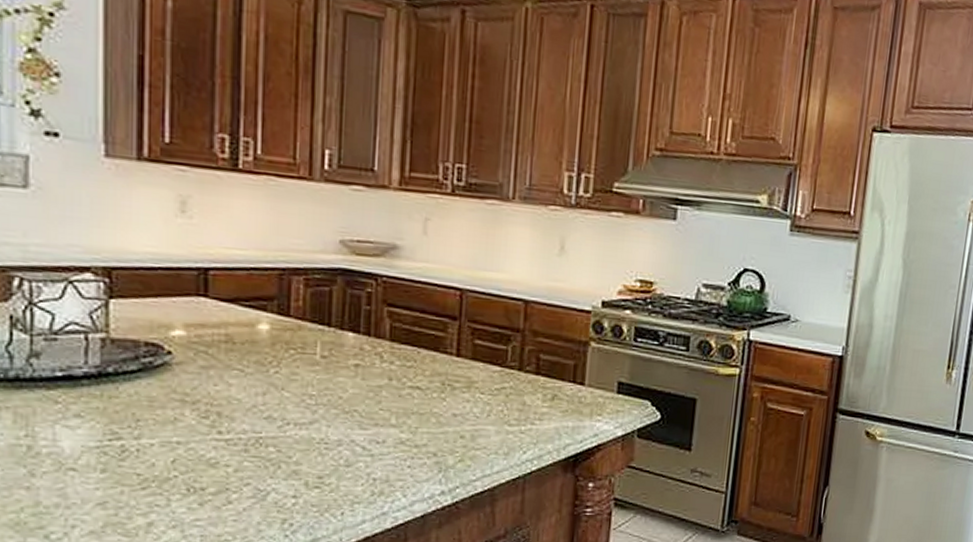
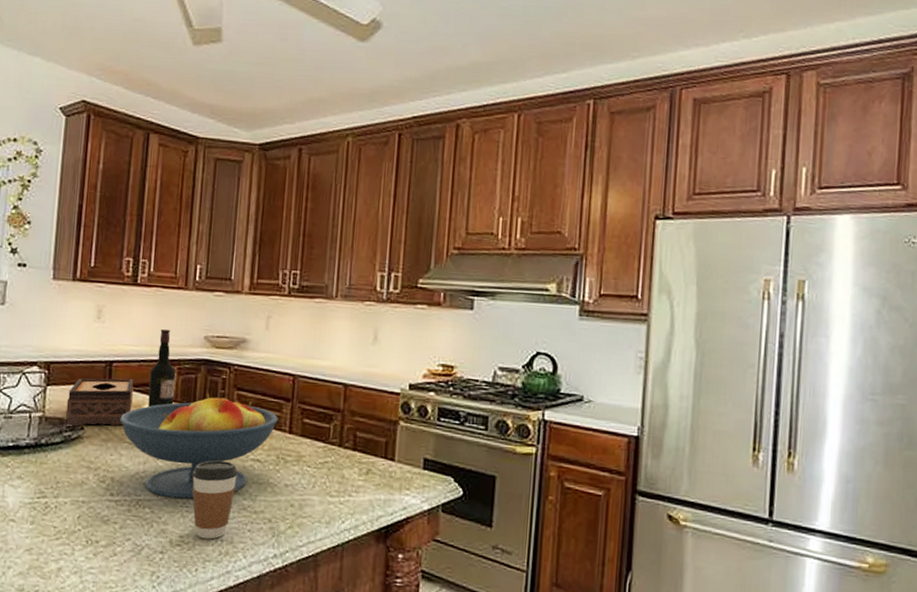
tissue box: none [142,289,242,351] -> present [65,378,134,427]
fruit bowl: none [224,309,442,435] -> present [120,393,278,499]
wine bottle: none [263,229,302,326] -> present [148,328,176,407]
coffee cup: none [332,389,392,479] -> present [192,460,238,539]

